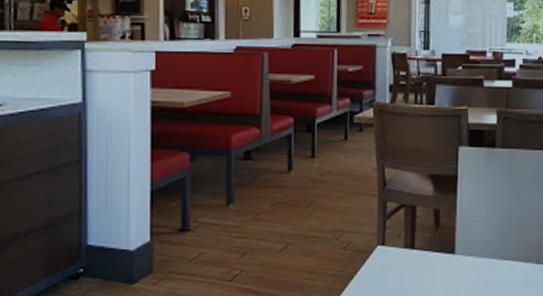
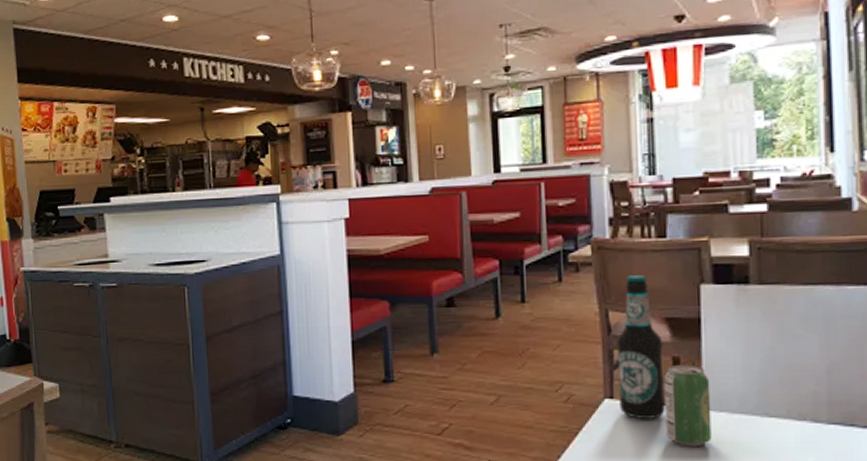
bottle: none [390,137,427,263] -> present [616,275,665,419]
beverage can: none [425,215,462,286] -> present [664,364,712,446]

